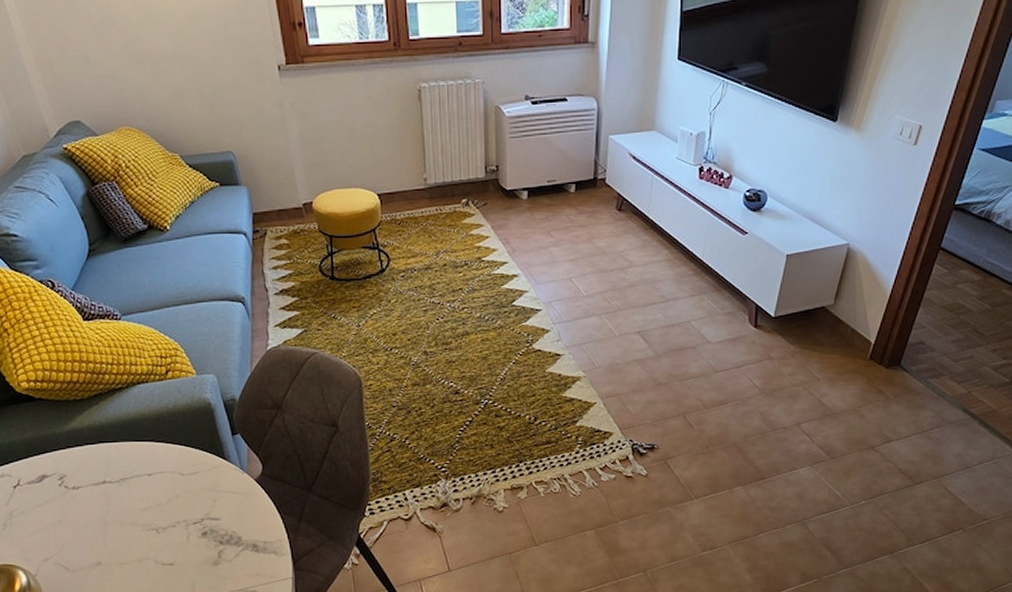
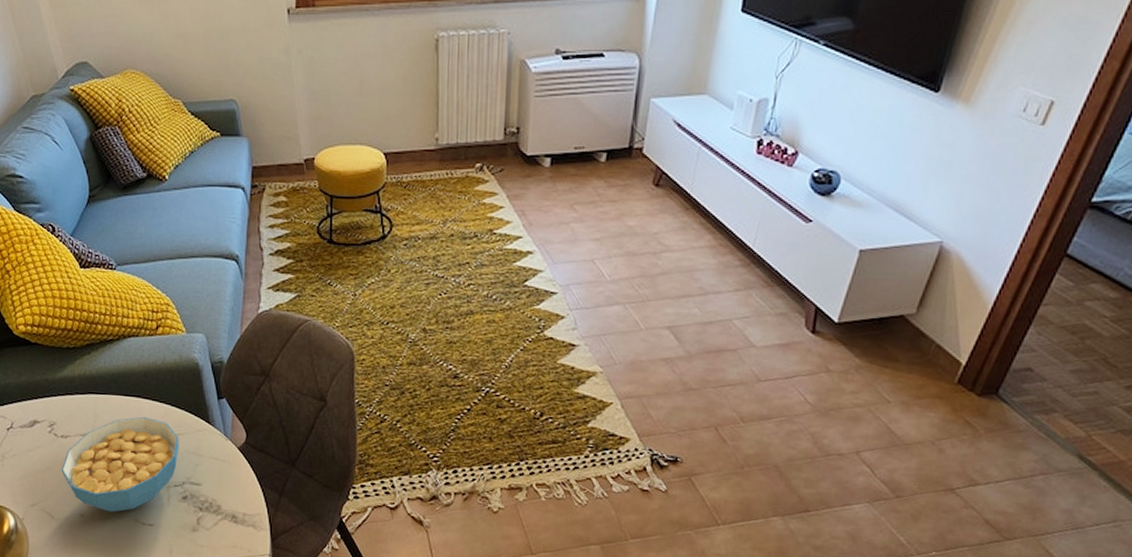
cereal bowl: none [74,459,196,557] -> present [61,416,179,512]

